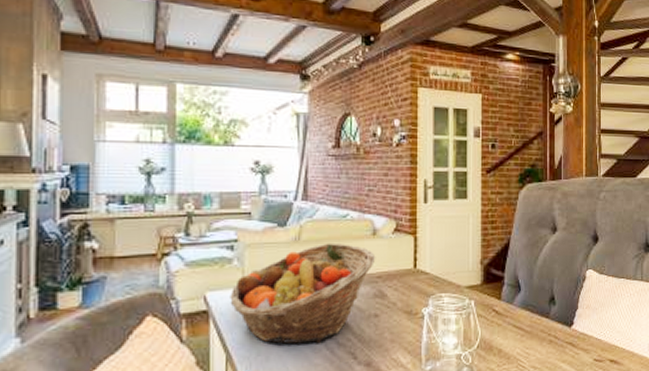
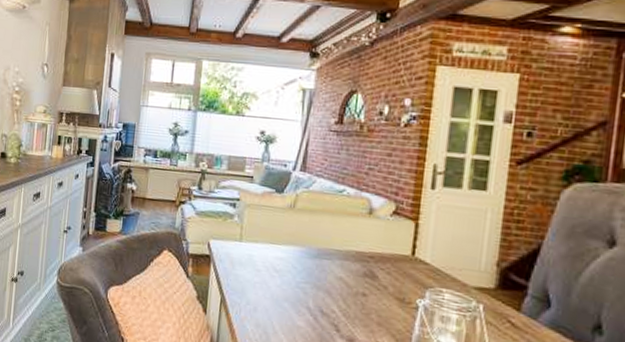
fruit basket: present [230,242,376,344] -> none [228,214,370,307]

